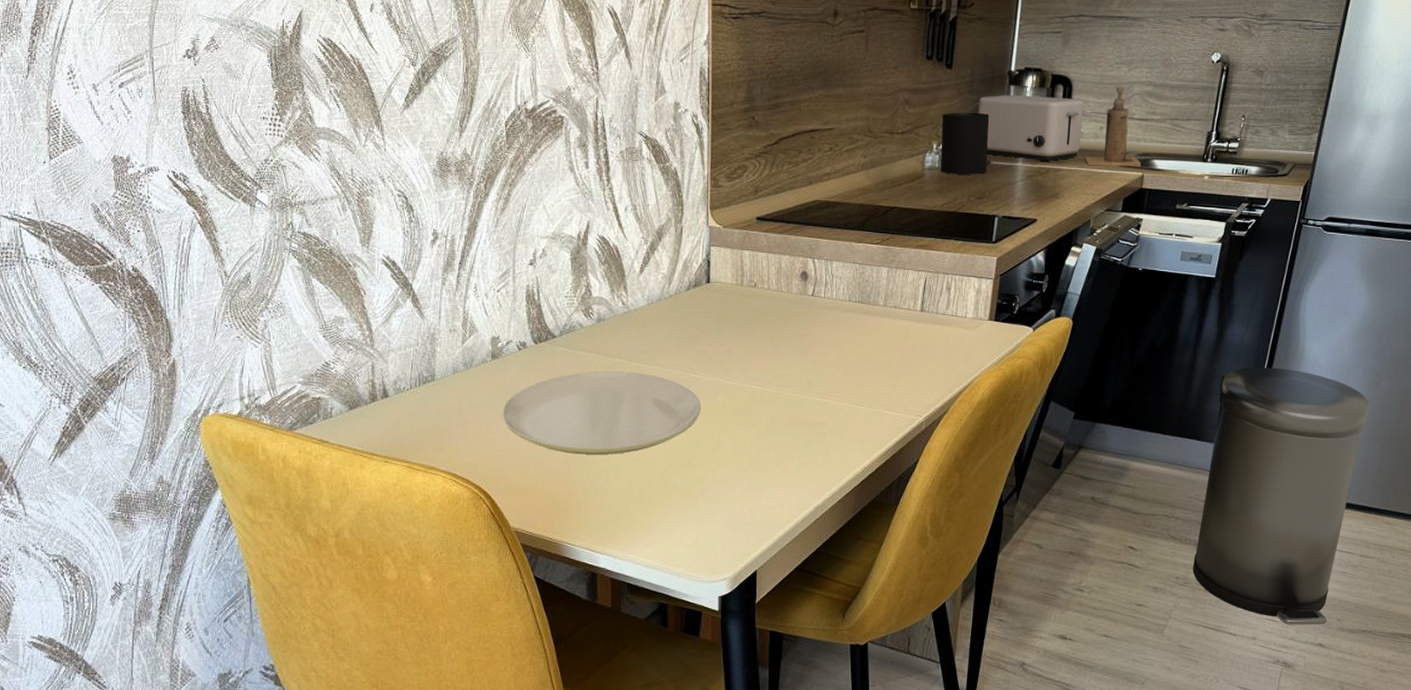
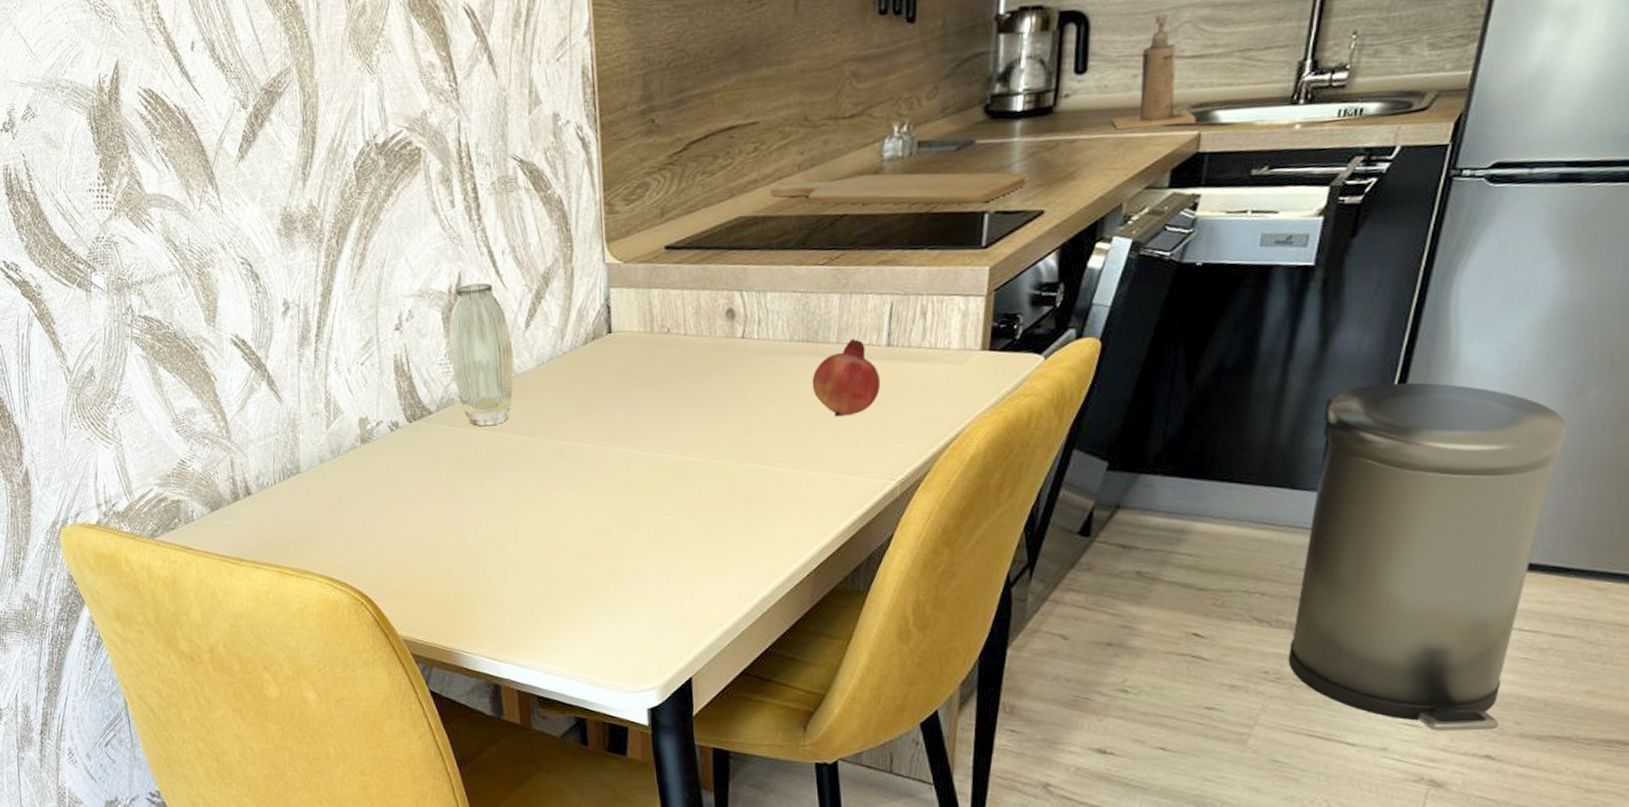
plate: present [502,372,701,455] -> none [378,448,611,549]
vase: none [575,232,627,351] -> present [449,283,514,426]
chopping board: none [840,177,1027,209] -> present [770,172,1029,205]
fruit: none [863,304,914,364] -> present [812,339,880,417]
pen holder: present [941,112,990,174] -> none [904,76,971,164]
toaster: present [978,95,1083,161] -> none [954,39,1107,132]

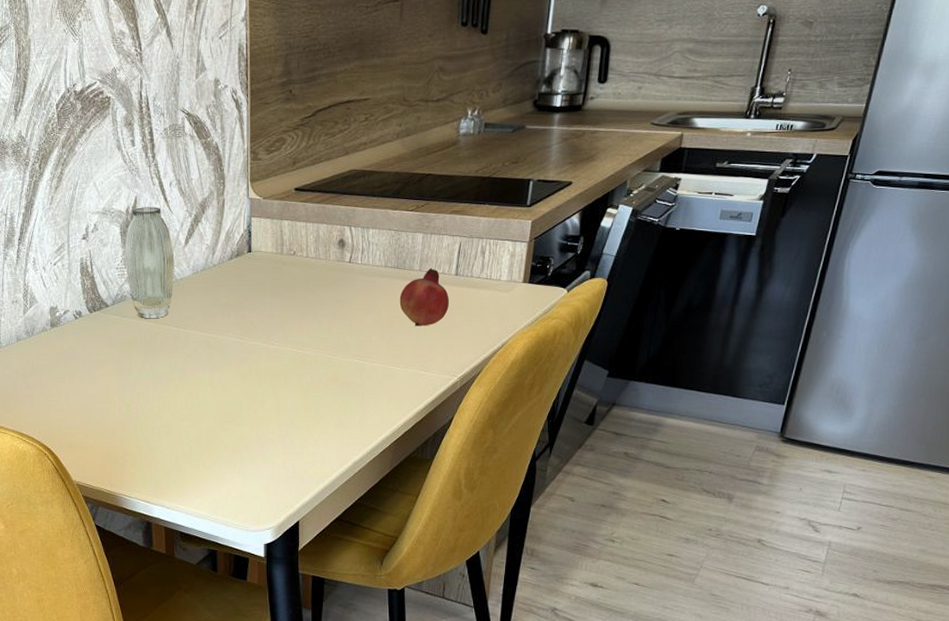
chopping board: present [770,172,1029,205] -> none [375,145,563,173]
soap dispenser: present [1111,13,1197,130] -> none [622,44,681,127]
pedal bin: present [1288,382,1566,731] -> none [725,324,915,575]

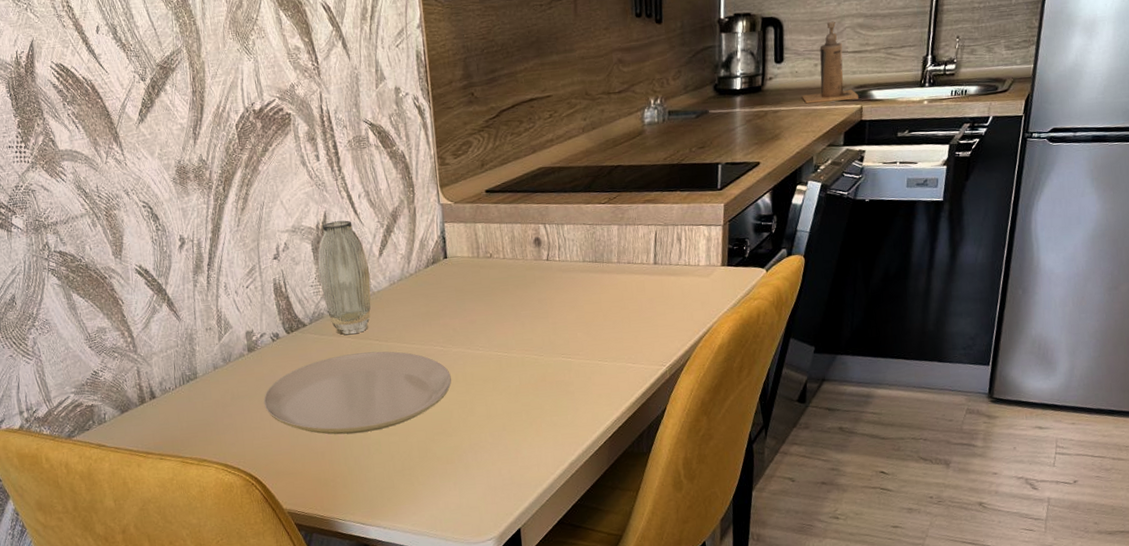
plate: none [62,337,245,415] -> present [263,351,451,435]
fruit: present [399,268,449,327] -> none [600,259,651,319]
soap dispenser: none [622,44,681,127] -> present [801,21,859,104]

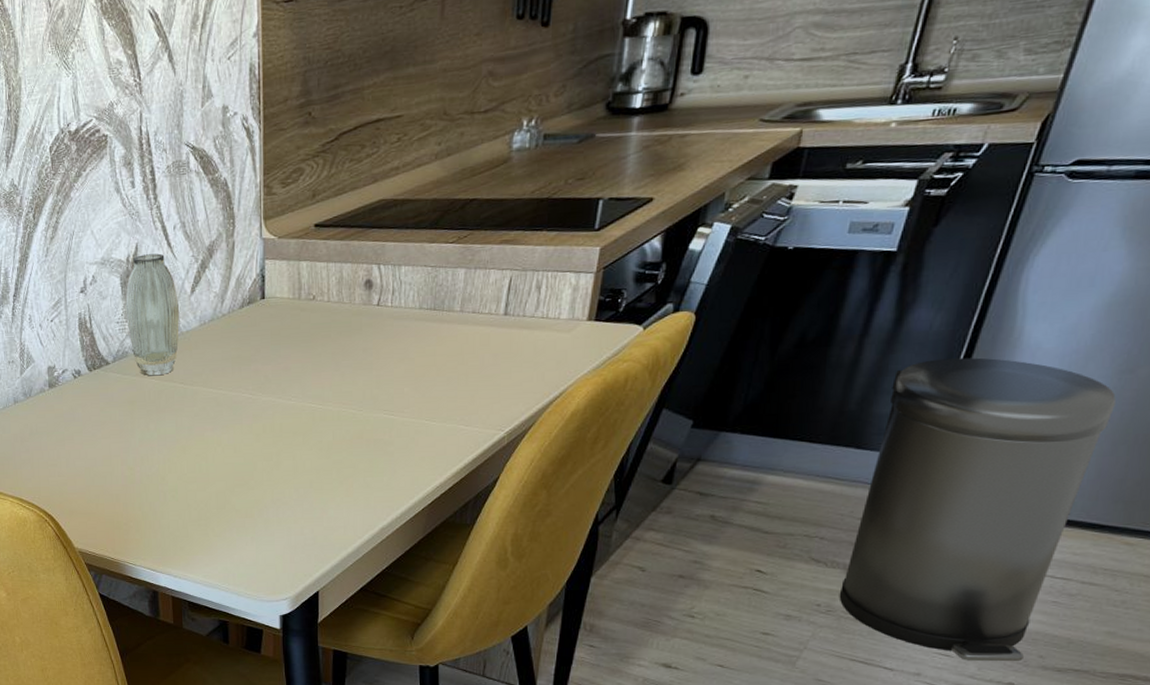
plate: present [263,351,451,435] -> none [61,395,258,478]
soap dispenser: present [801,21,859,104] -> none [721,19,800,126]
pedal bin: none [945,283,1110,533] -> present [839,357,1116,661]

